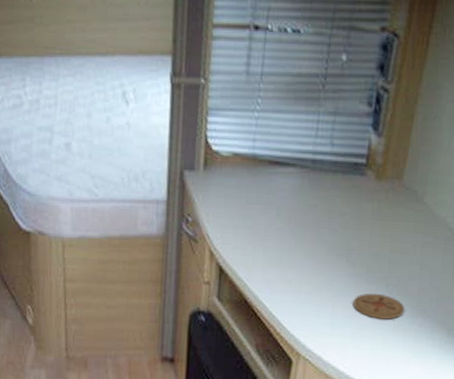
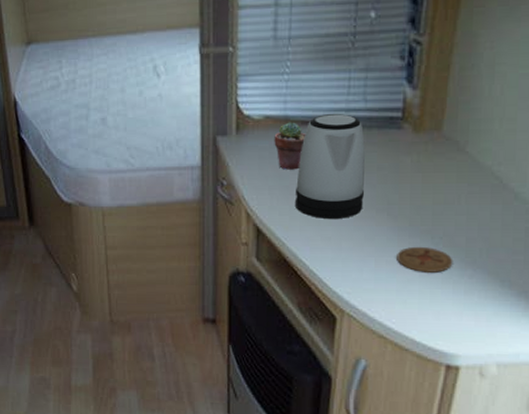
potted succulent: none [241,161,273,210] -> present [274,122,306,170]
kettle: none [258,156,330,262] -> present [294,114,366,218]

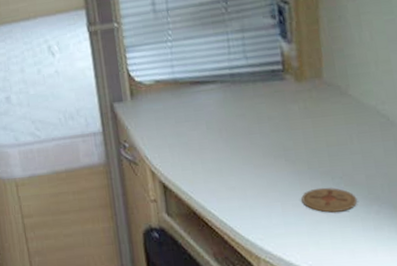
potted succulent: present [274,122,306,170] -> none [166,83,197,128]
kettle: present [294,114,366,218] -> none [193,72,261,170]

